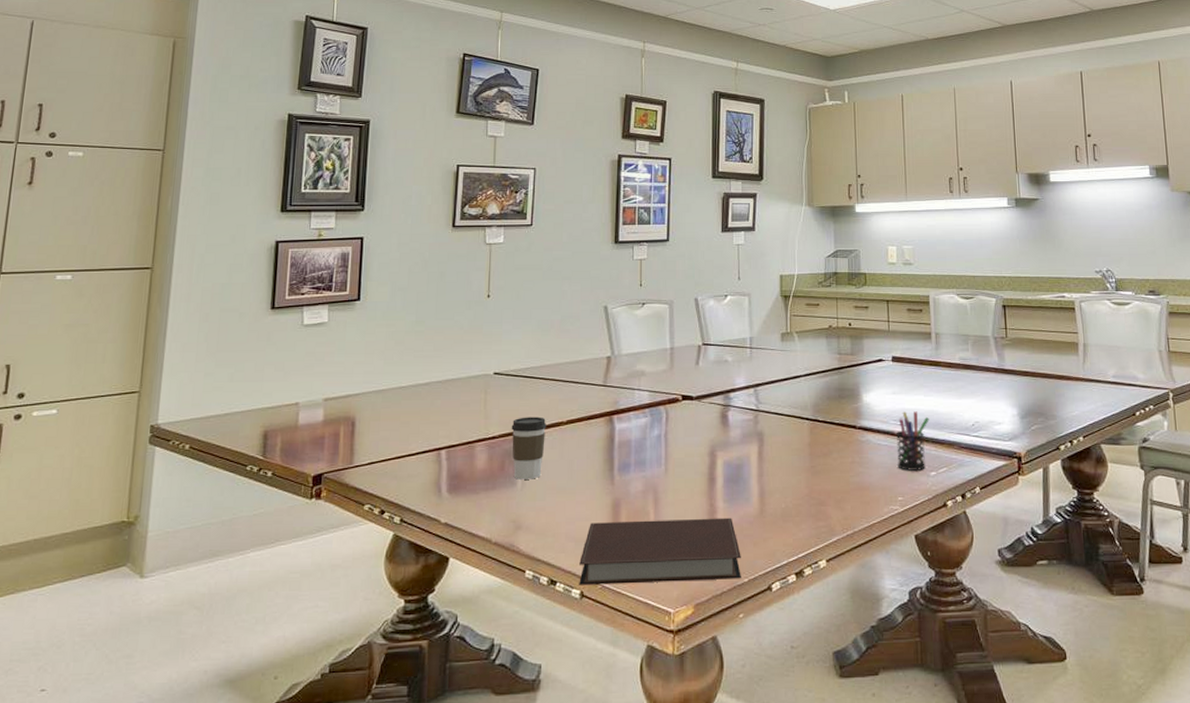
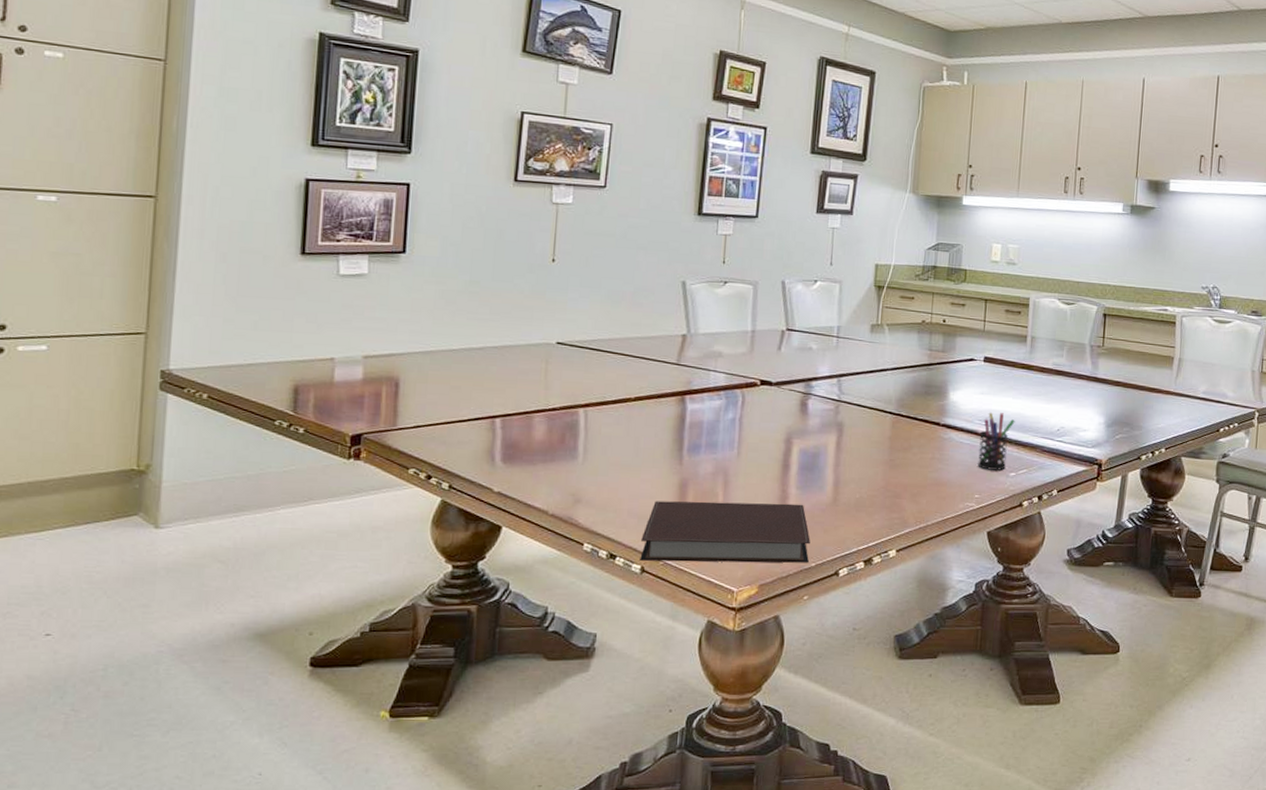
coffee cup: present [511,416,547,480] -> none [574,390,613,454]

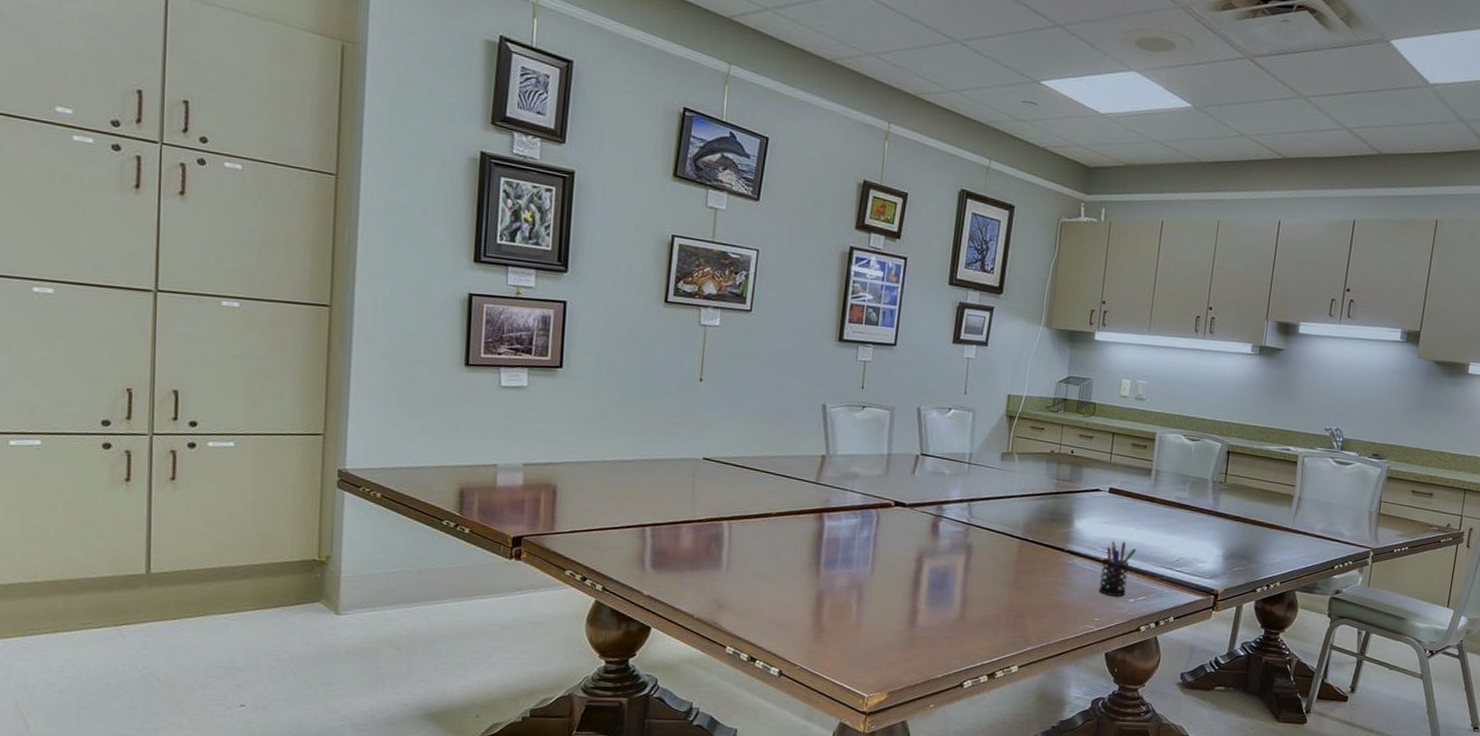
notebook: present [640,501,810,563] -> none [778,610,938,674]

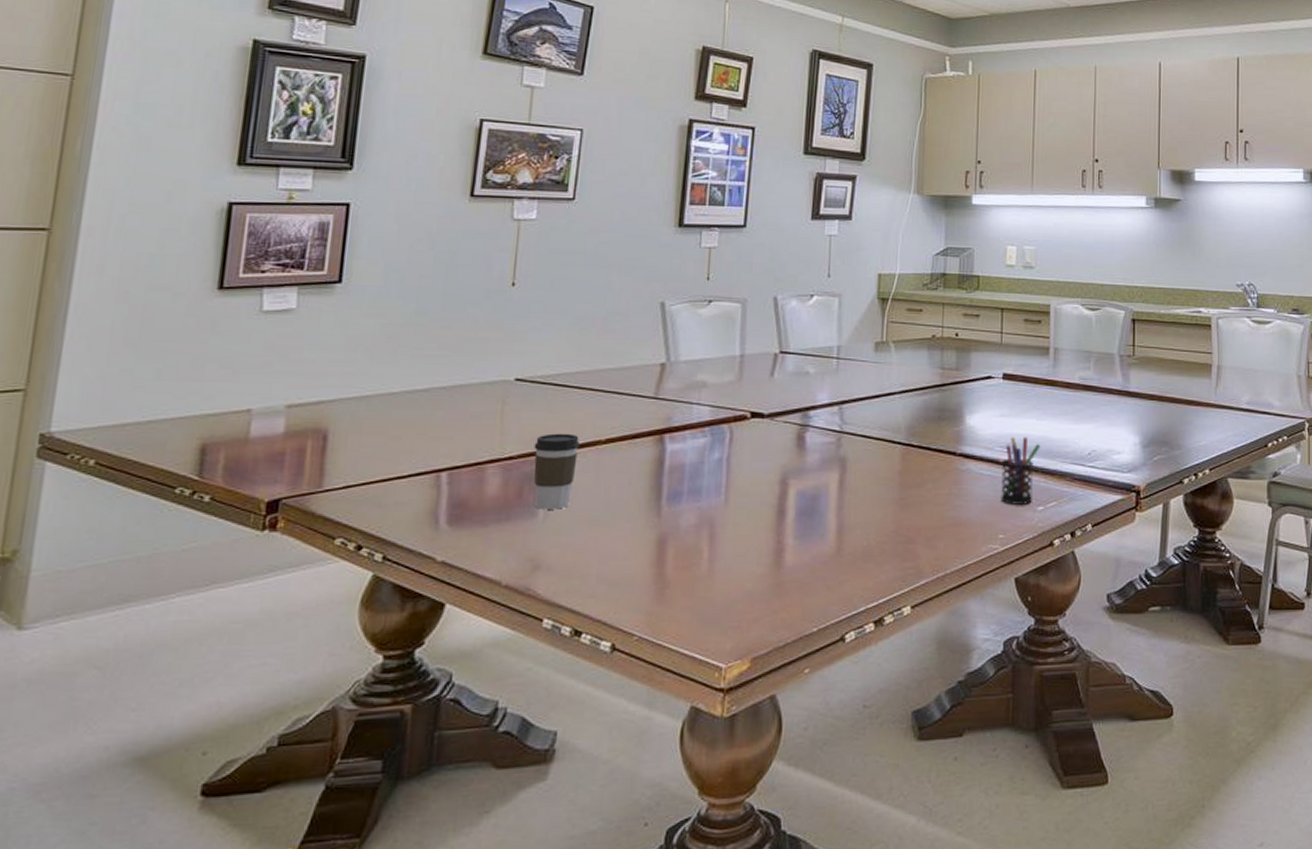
coffee cup: none [718,504,755,564] -> present [533,433,580,509]

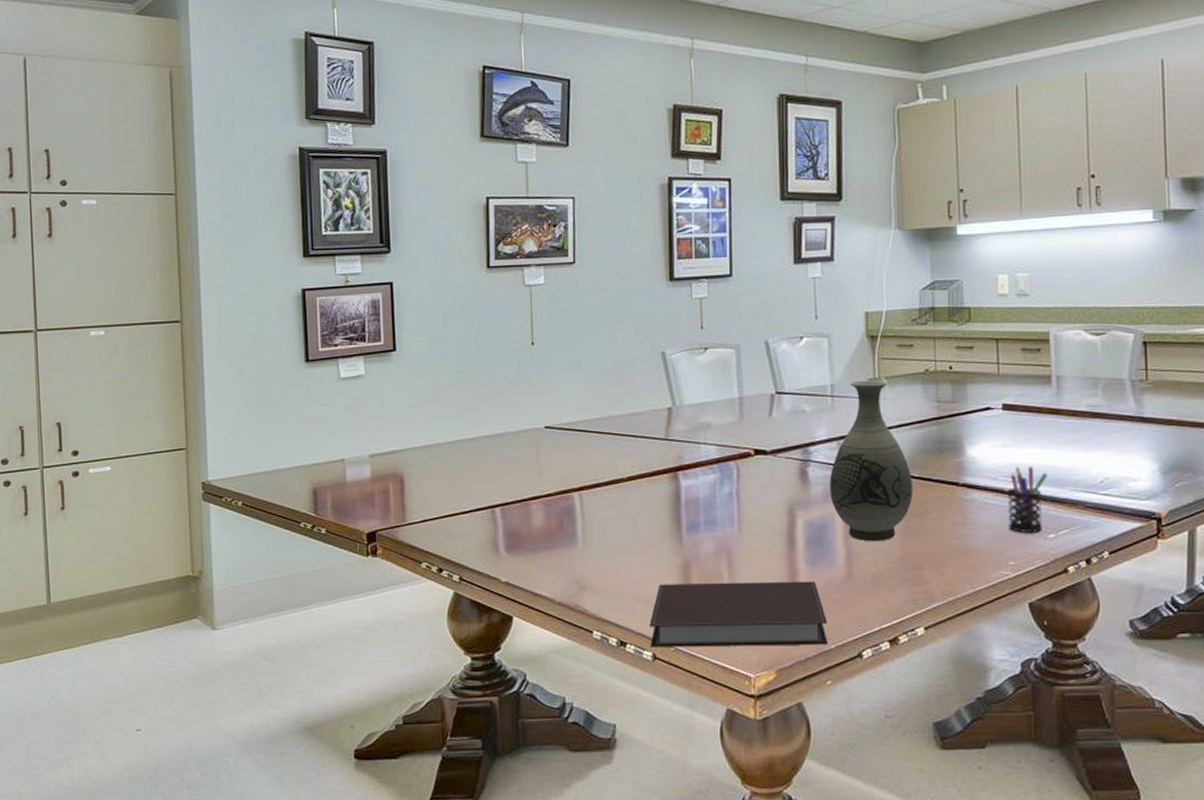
coffee cup: present [533,433,580,509] -> none [567,473,606,539]
notebook: none [610,557,811,636] -> present [649,581,828,647]
vase: none [826,343,911,514] -> present [829,380,913,542]

